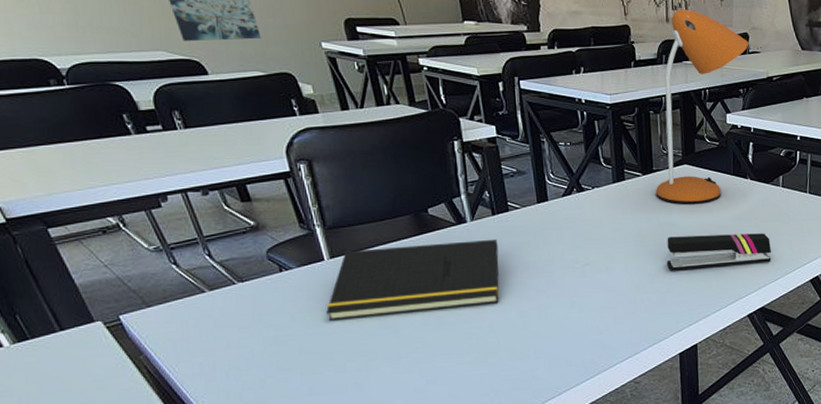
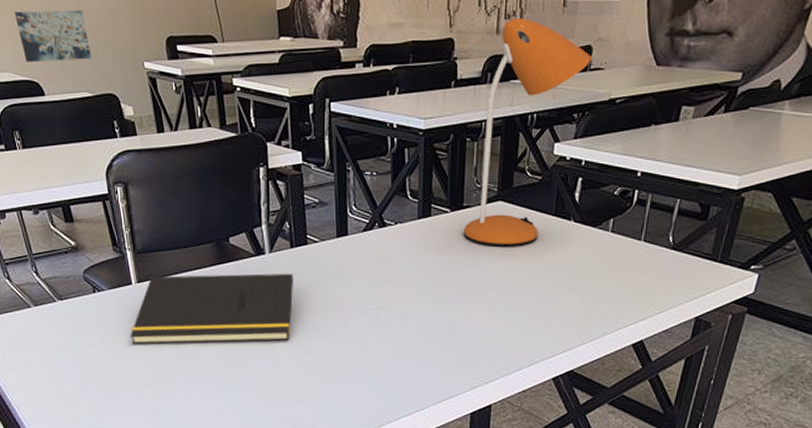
stapler: present [667,233,772,271] -> none [468,283,590,322]

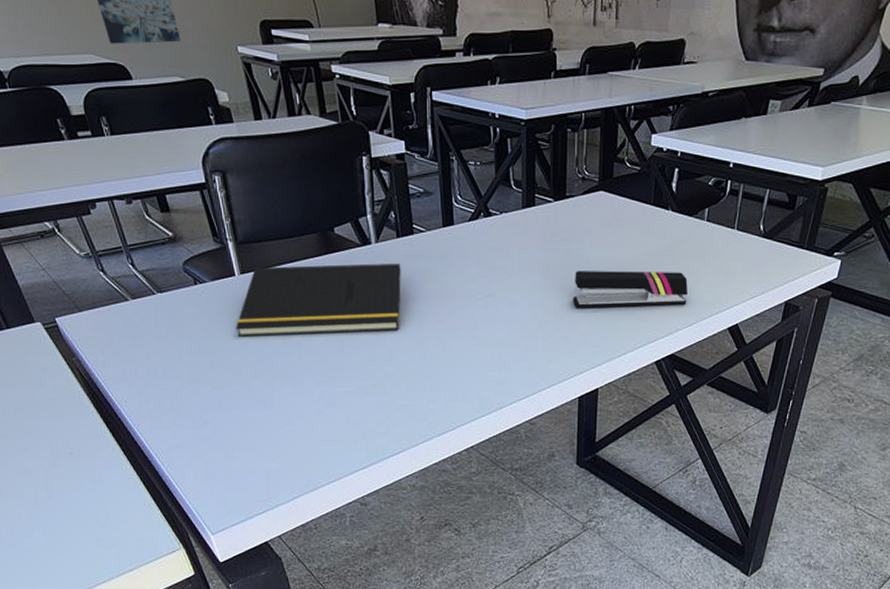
desk lamp: present [463,18,591,247] -> none [566,10,685,236]
stapler: none [468,283,590,322] -> present [573,271,688,309]

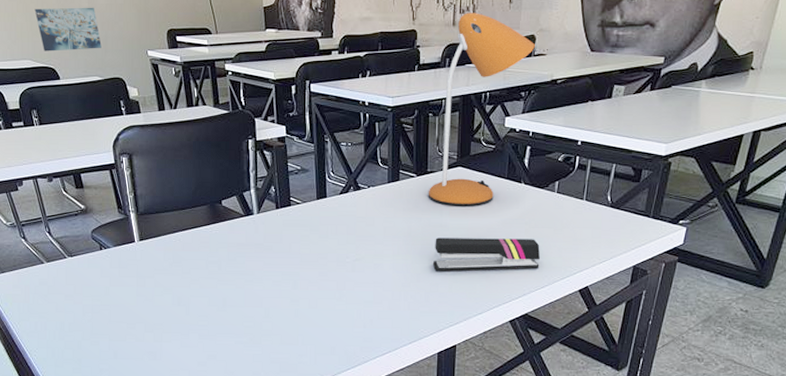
notepad: present [236,263,401,337] -> none [133,231,279,295]
desk lamp: none [566,10,685,236] -> present [428,13,535,206]

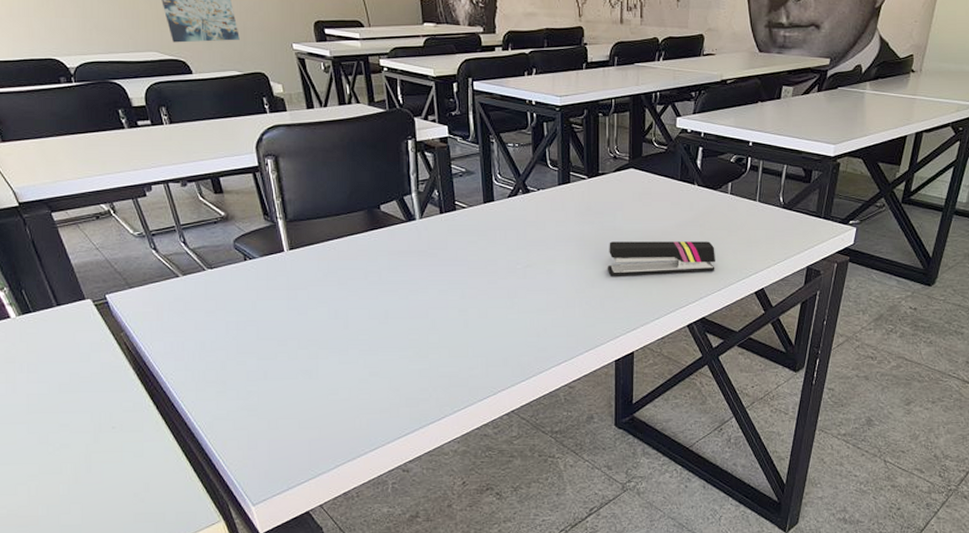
desk lamp: present [428,13,535,206] -> none [600,10,704,209]

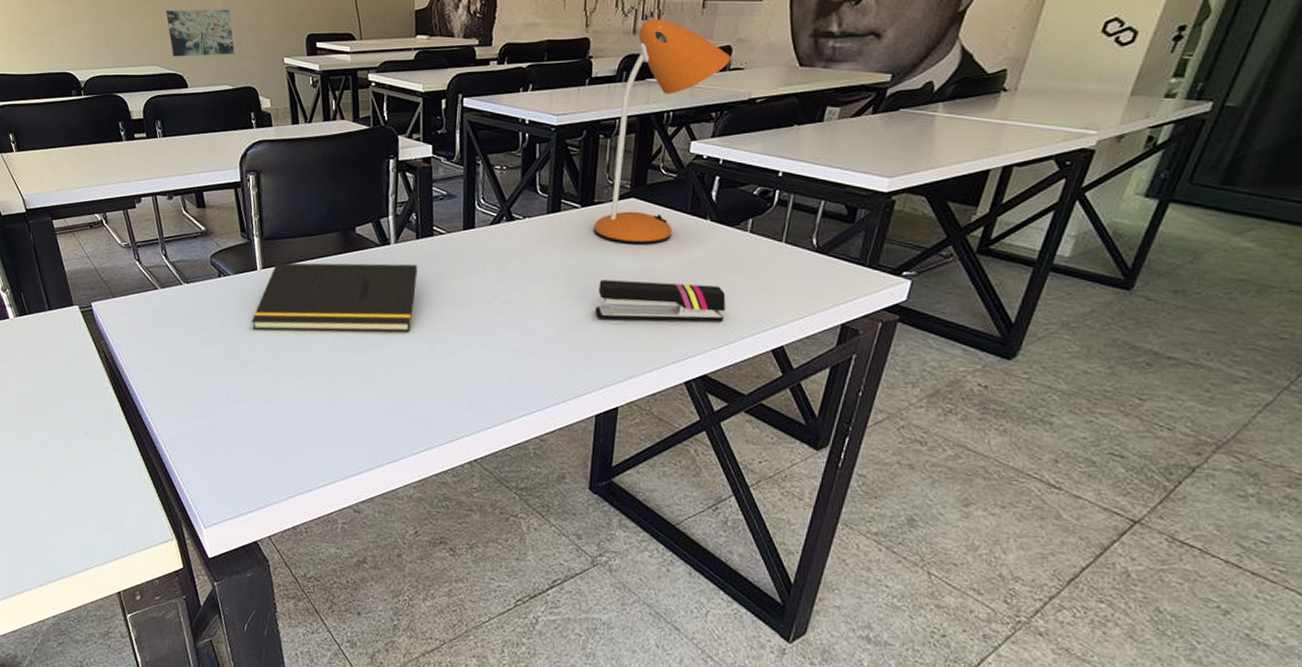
notepad: none [283,237,444,309] -> present [252,263,418,332]
desk lamp: none [600,10,704,209] -> present [593,19,731,245]

